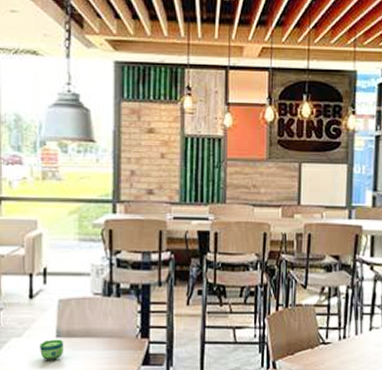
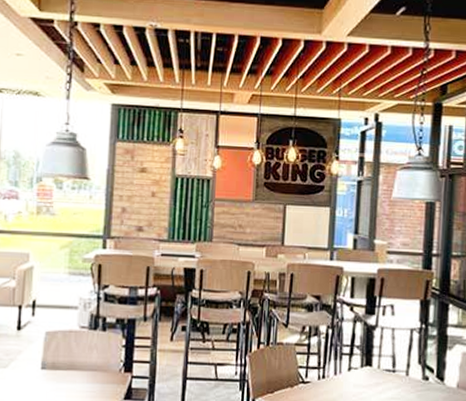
cup: present [40,339,64,360] -> none [24,371,49,392]

